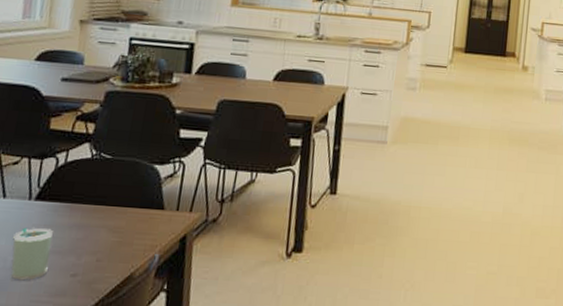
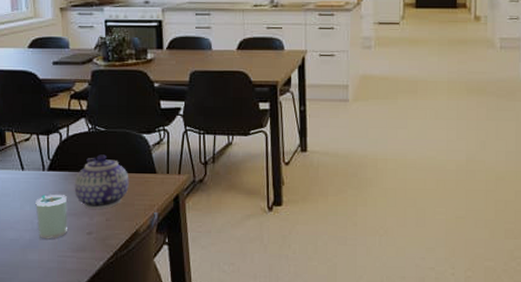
teapot: none [63,185,132,248] -> present [74,154,129,209]

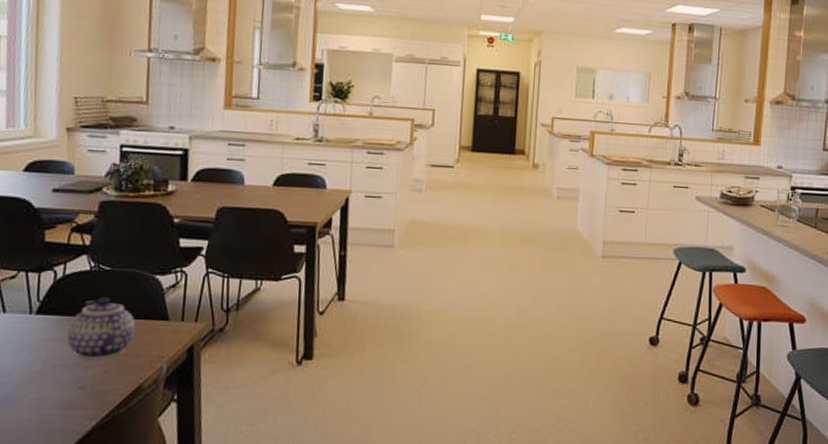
cup: present [35,194,68,239] -> none [16,342,57,395]

